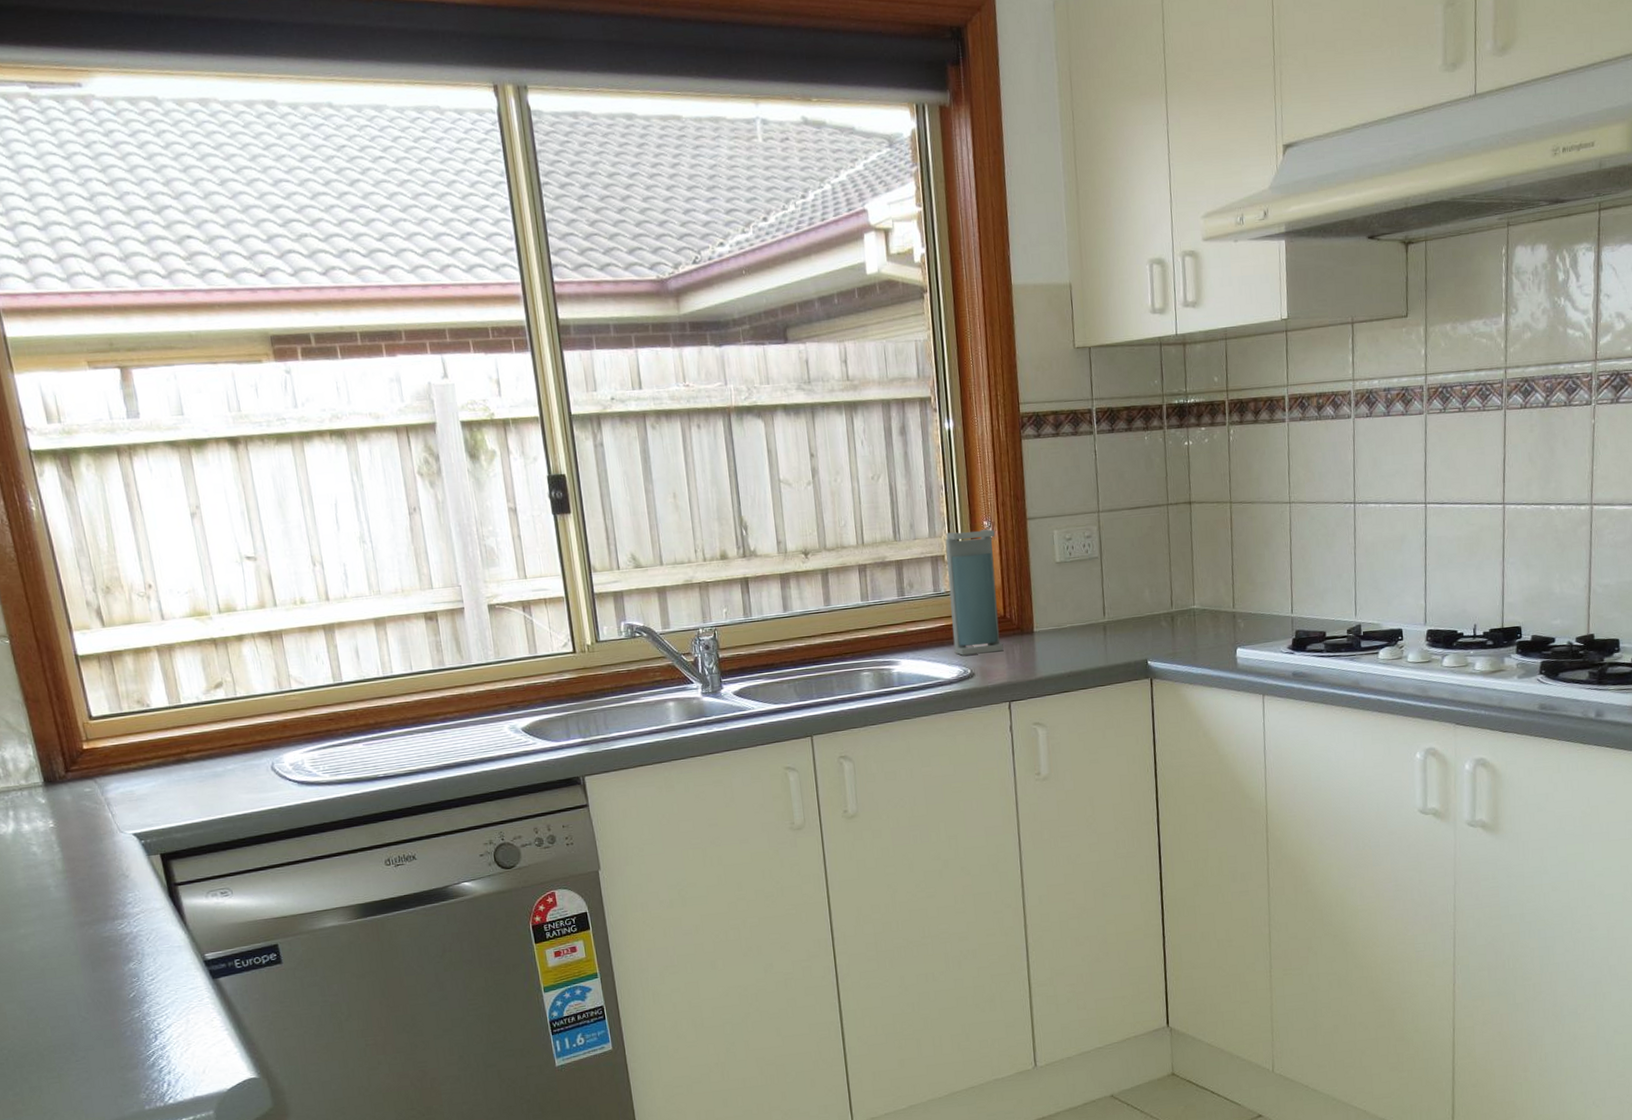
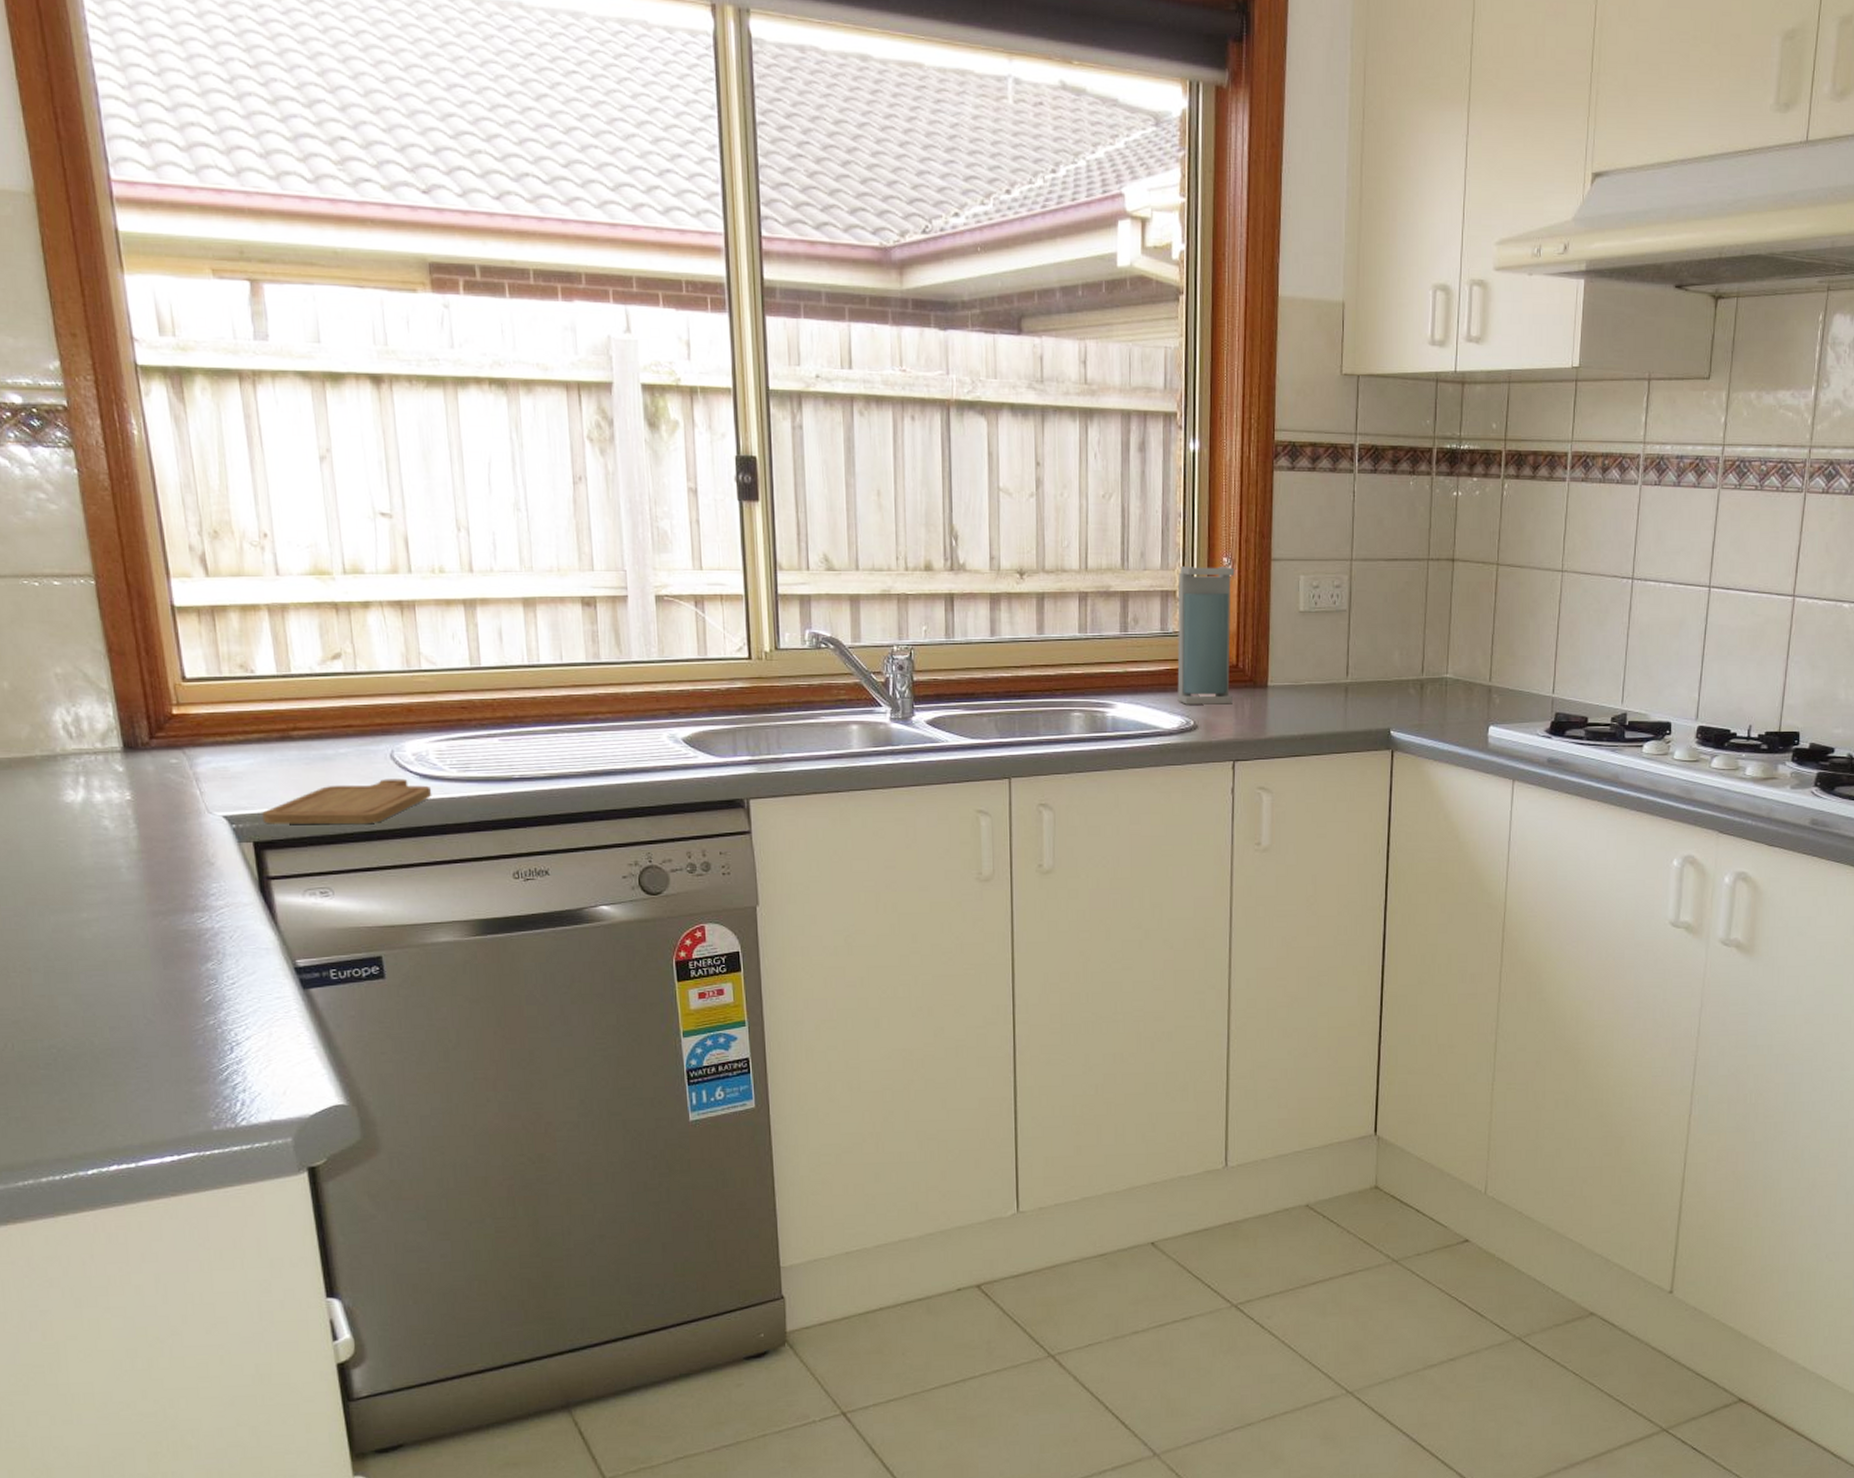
chopping board: none [166,786,310,838] -> present [262,778,432,825]

